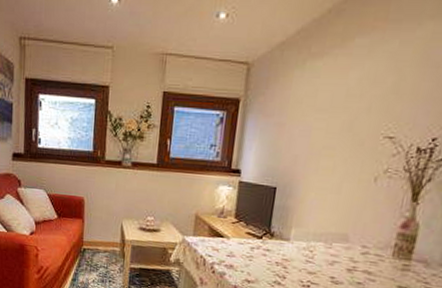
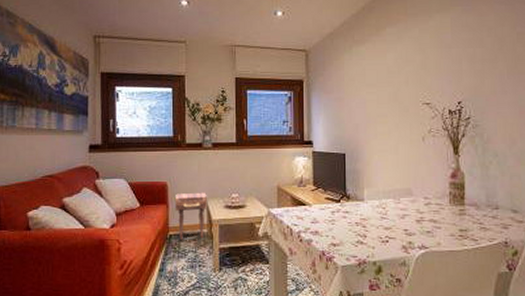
nightstand: none [90,210,122,256] -> present [176,192,208,241]

